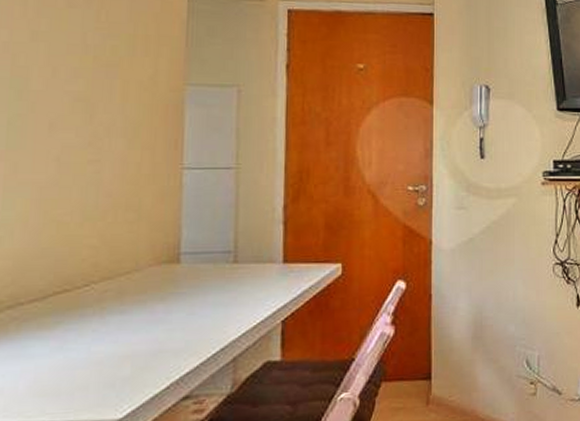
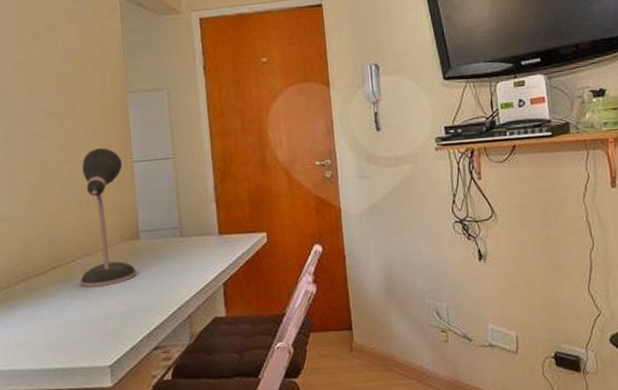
desk lamp: none [91,149,172,319] -> present [79,148,137,287]

